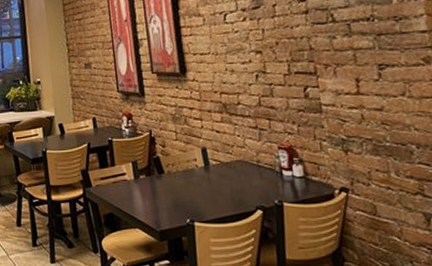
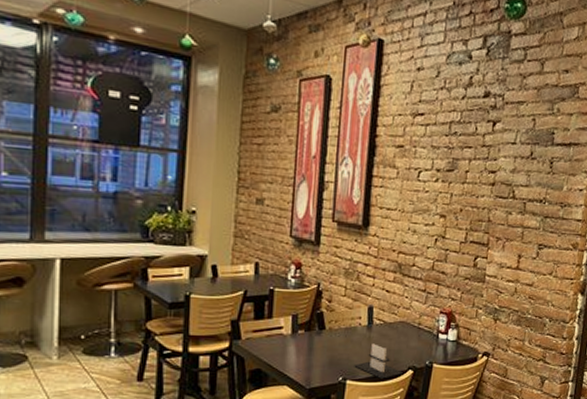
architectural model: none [199,184,252,220] -> present [354,343,404,379]

